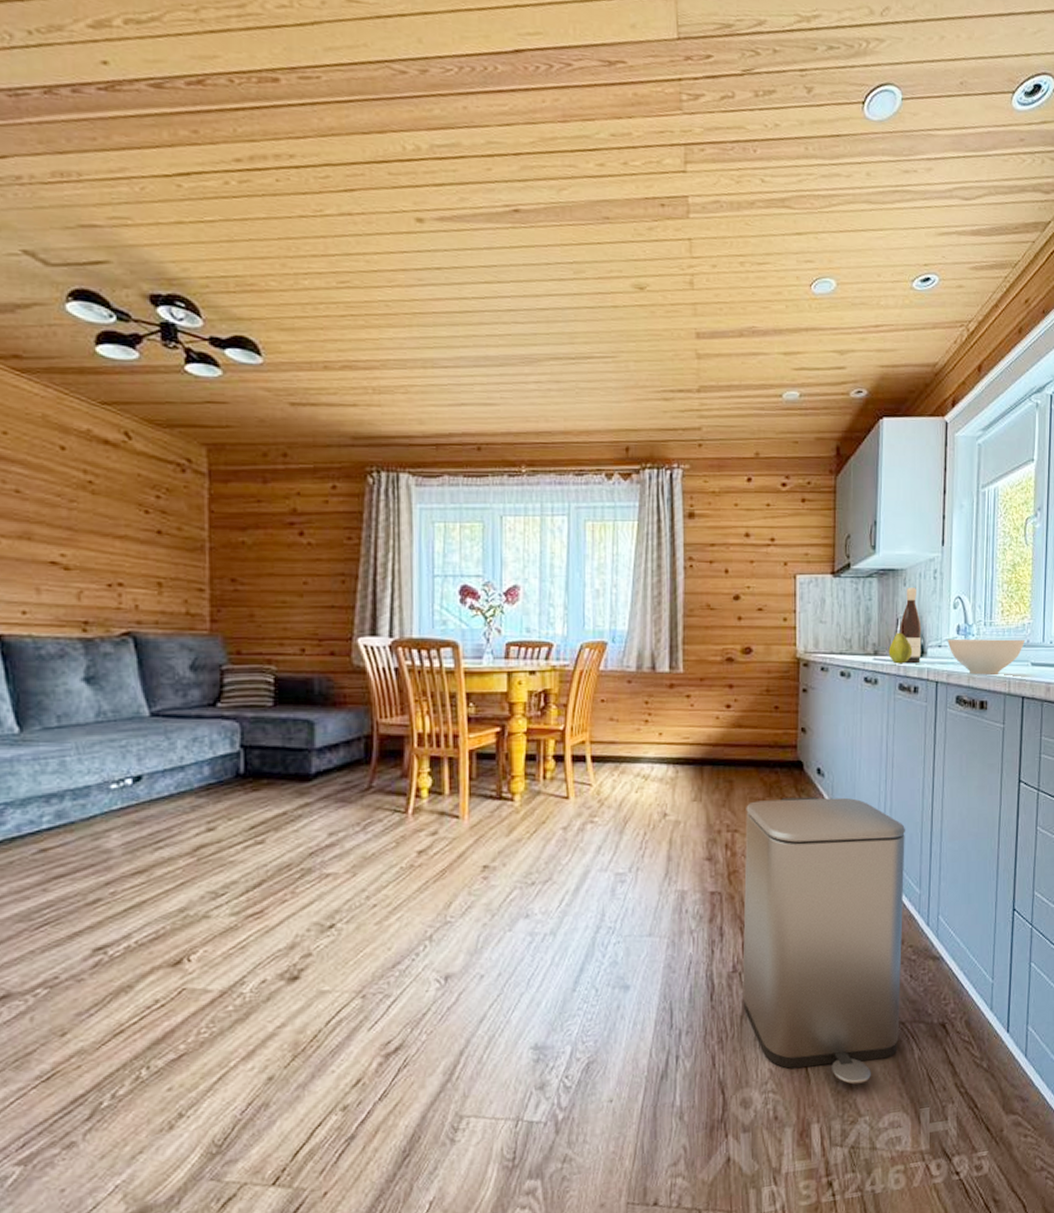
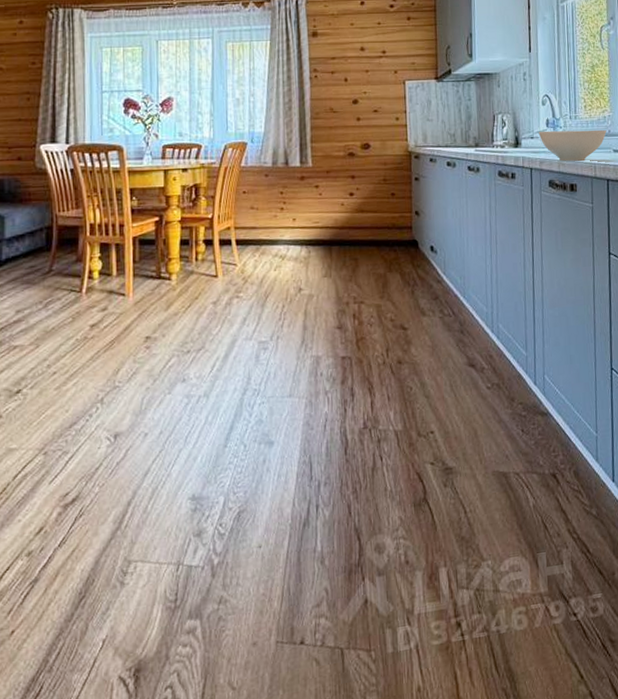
pedal bin: present [742,796,906,1085] -> none [370,271,515,531]
fruit: present [888,631,913,664] -> none [487,126,509,154]
bottle: present [900,588,922,664] -> none [496,88,516,154]

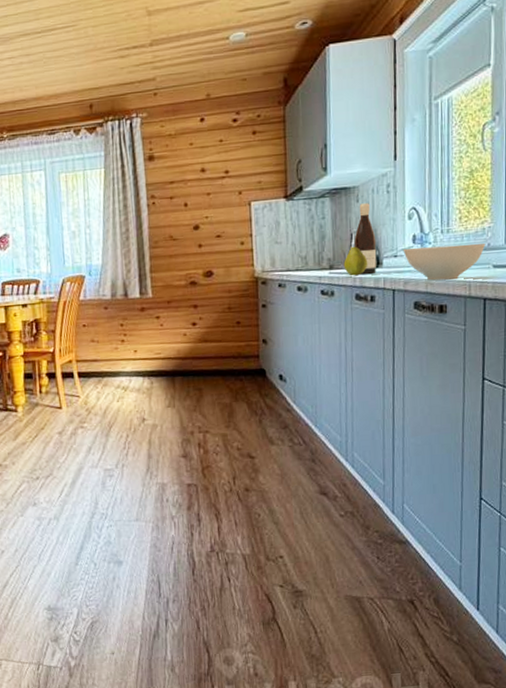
fruit: none [487,126,509,154] -> present [343,245,368,276]
bottle: none [496,88,516,154] -> present [354,203,377,276]

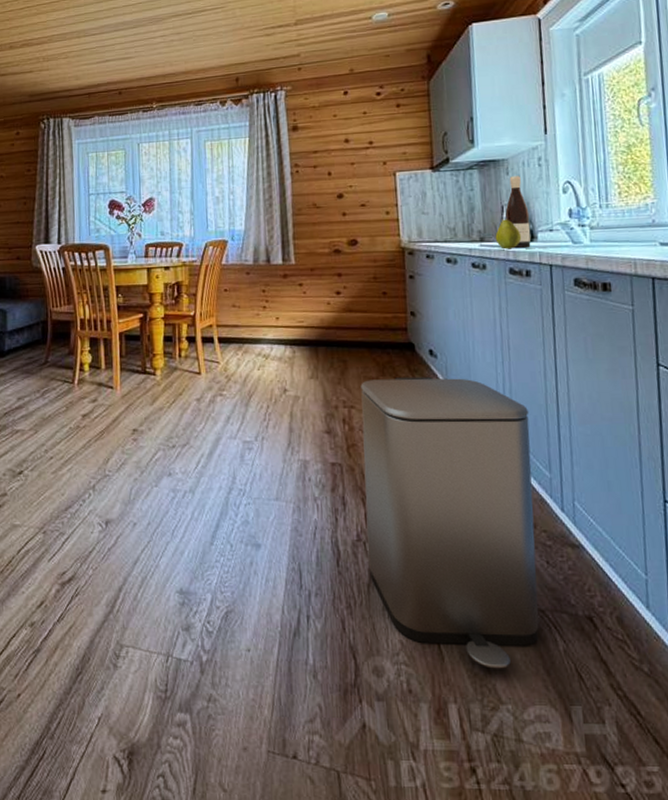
pedal bin: none [215,400,369,650] -> present [360,376,539,669]
bowl: present [403,243,486,281] -> none [559,219,651,258]

